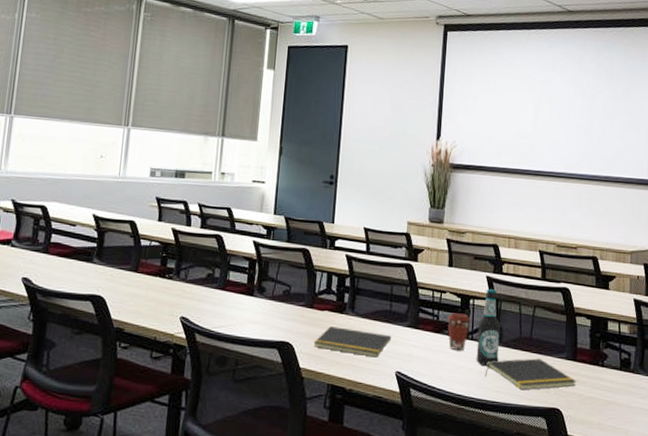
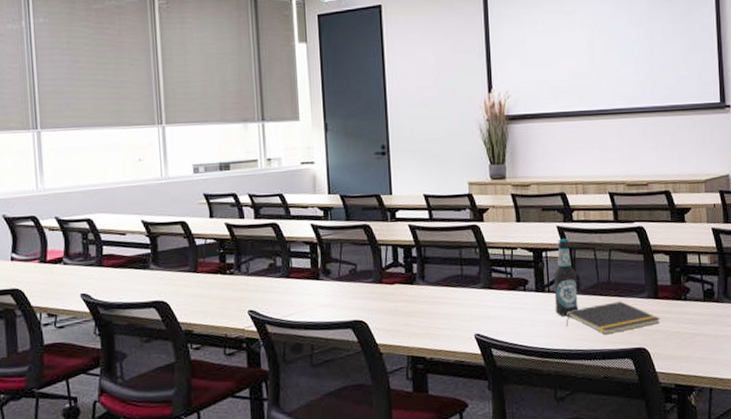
notepad: present [313,326,392,358] -> none [387,298,467,324]
coffee cup: present [447,313,470,350] -> none [521,267,545,305]

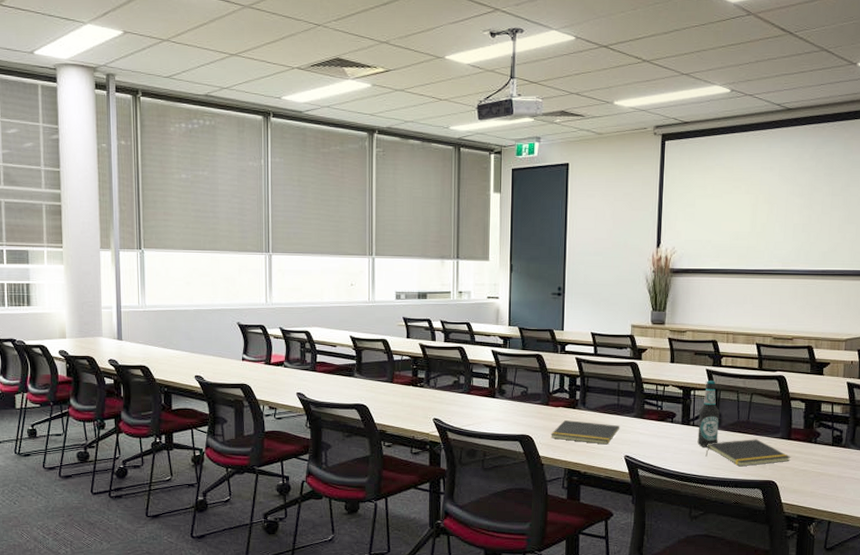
notepad: none [387,298,467,324] -> present [550,420,620,445]

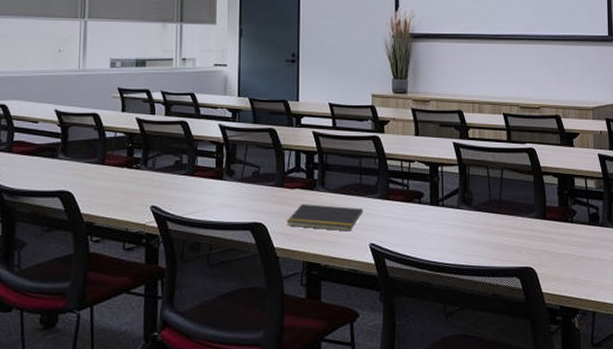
bottle: present [697,381,720,448] -> none [448,155,470,232]
notepad: present [705,439,791,467] -> none [457,220,548,252]

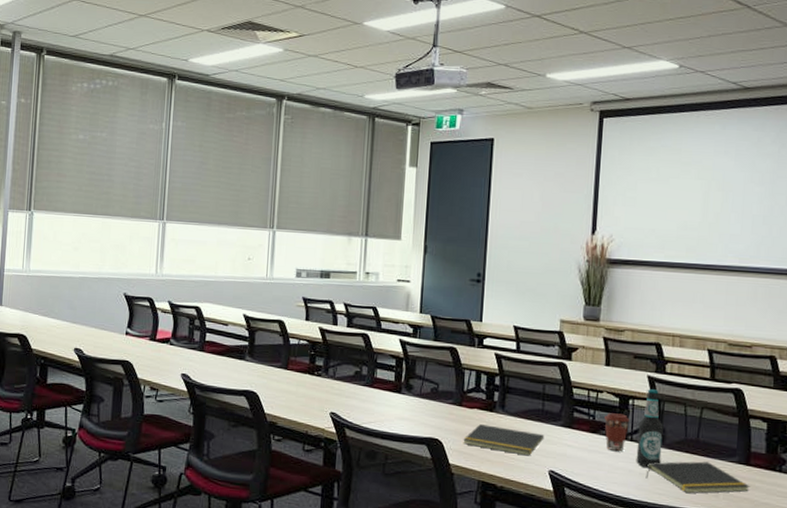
coffee cup: none [417,181,440,217] -> present [604,413,630,451]
bottle: none [448,155,470,232] -> present [636,389,663,468]
notepad: none [457,220,548,252] -> present [645,461,750,494]

